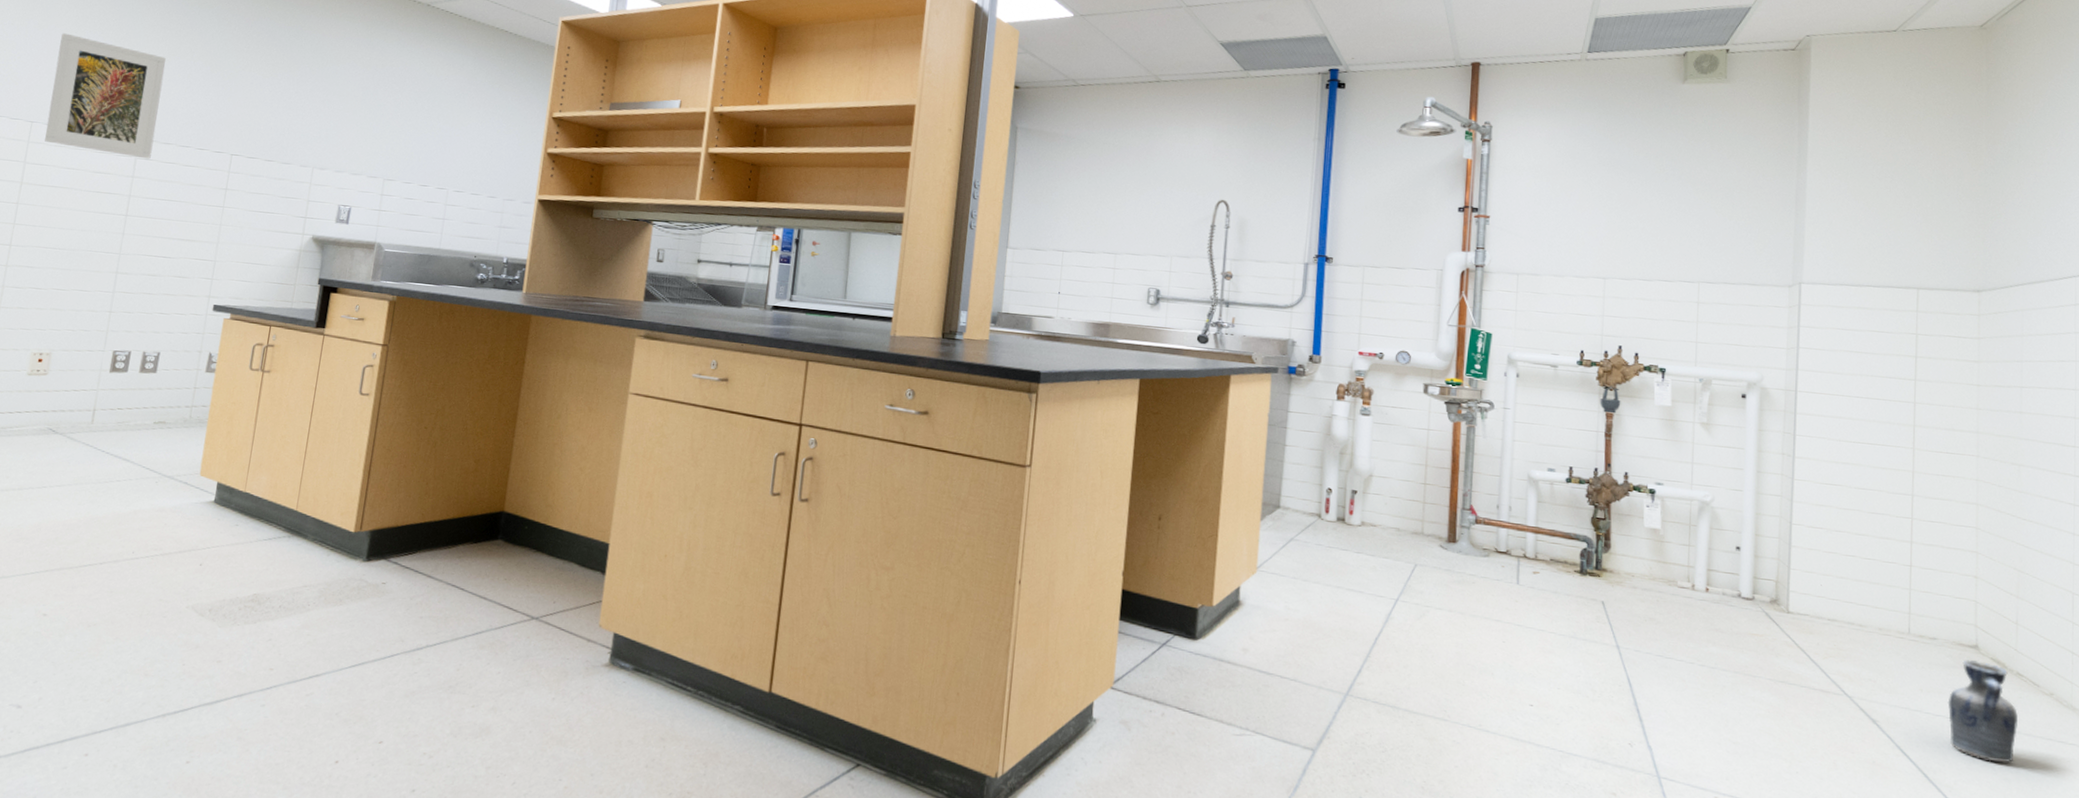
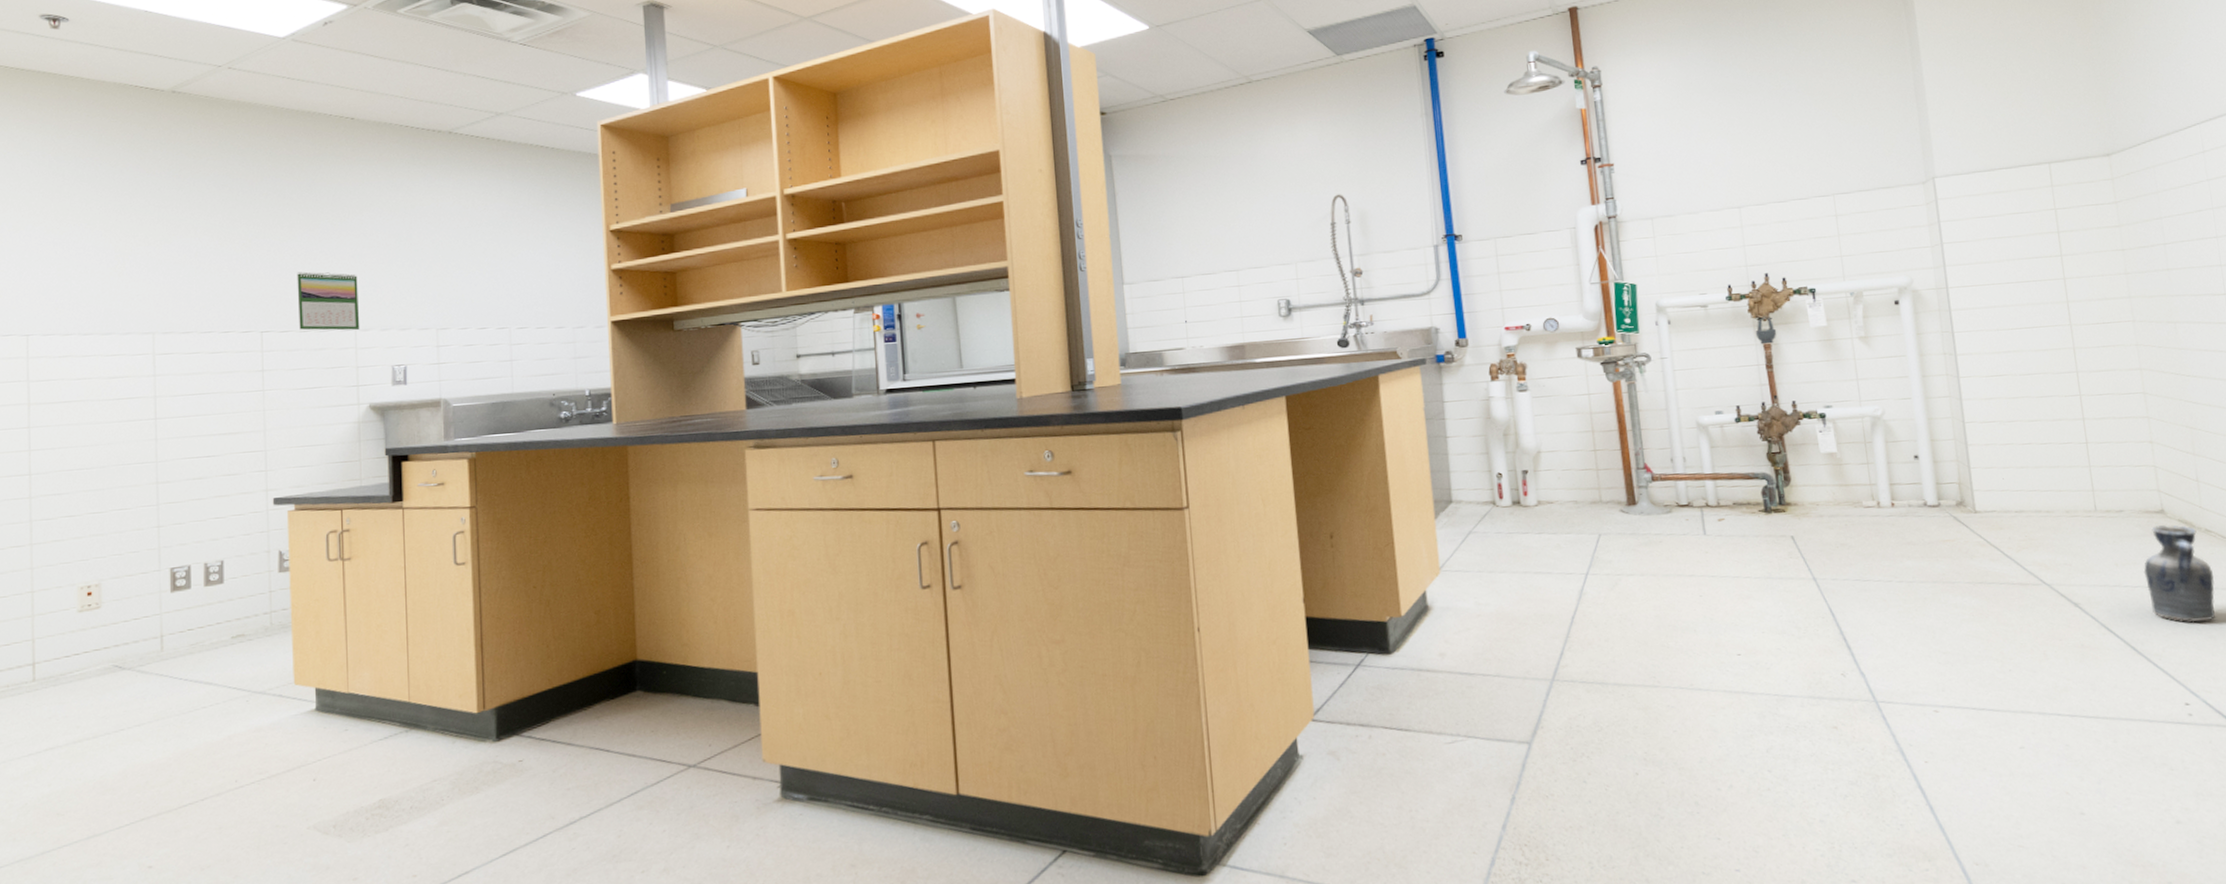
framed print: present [45,33,166,159] -> none [42,231,171,355]
calendar: none [265,107,324,167] -> present [297,271,360,331]

